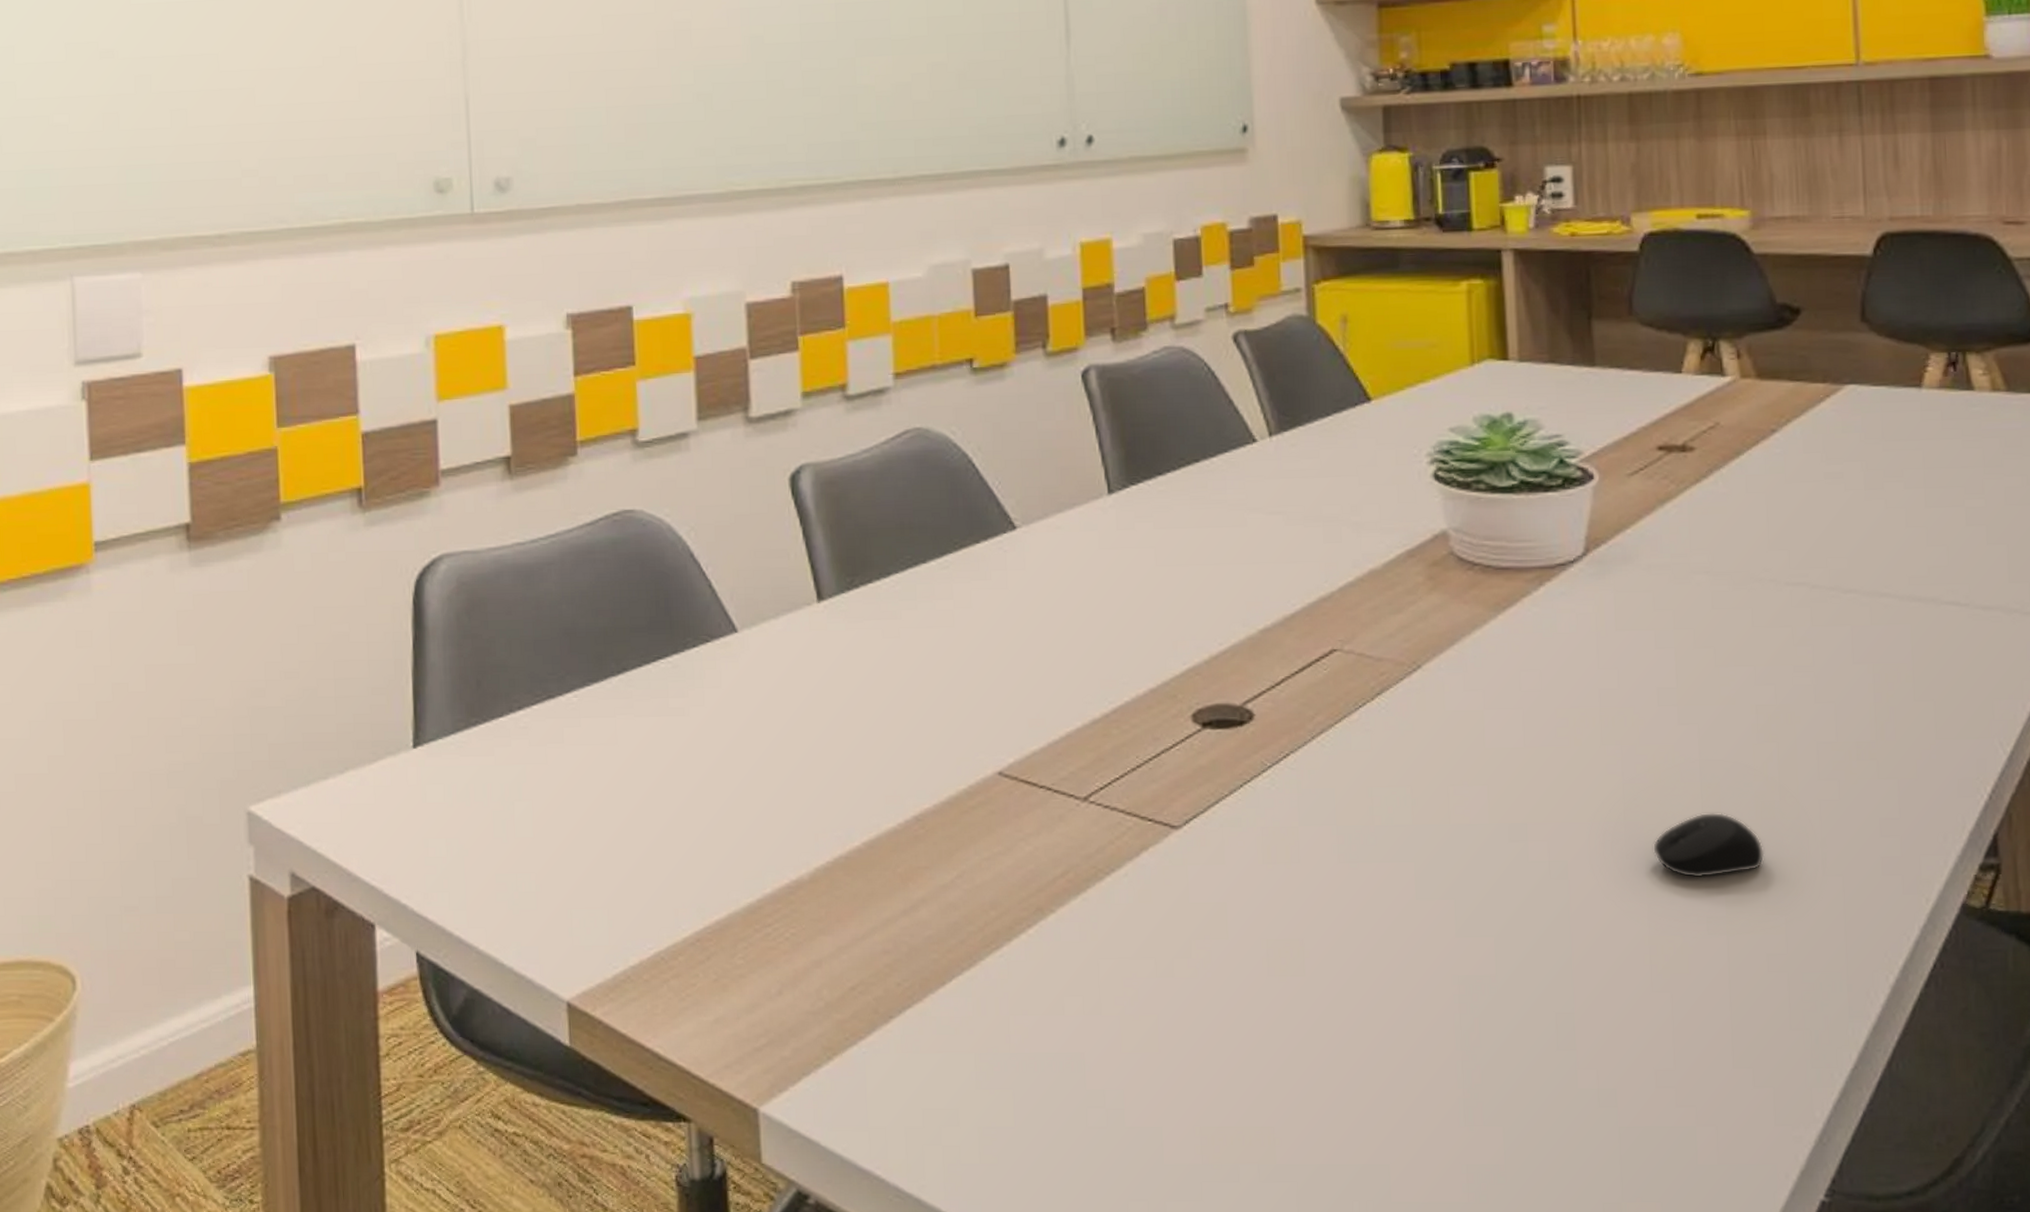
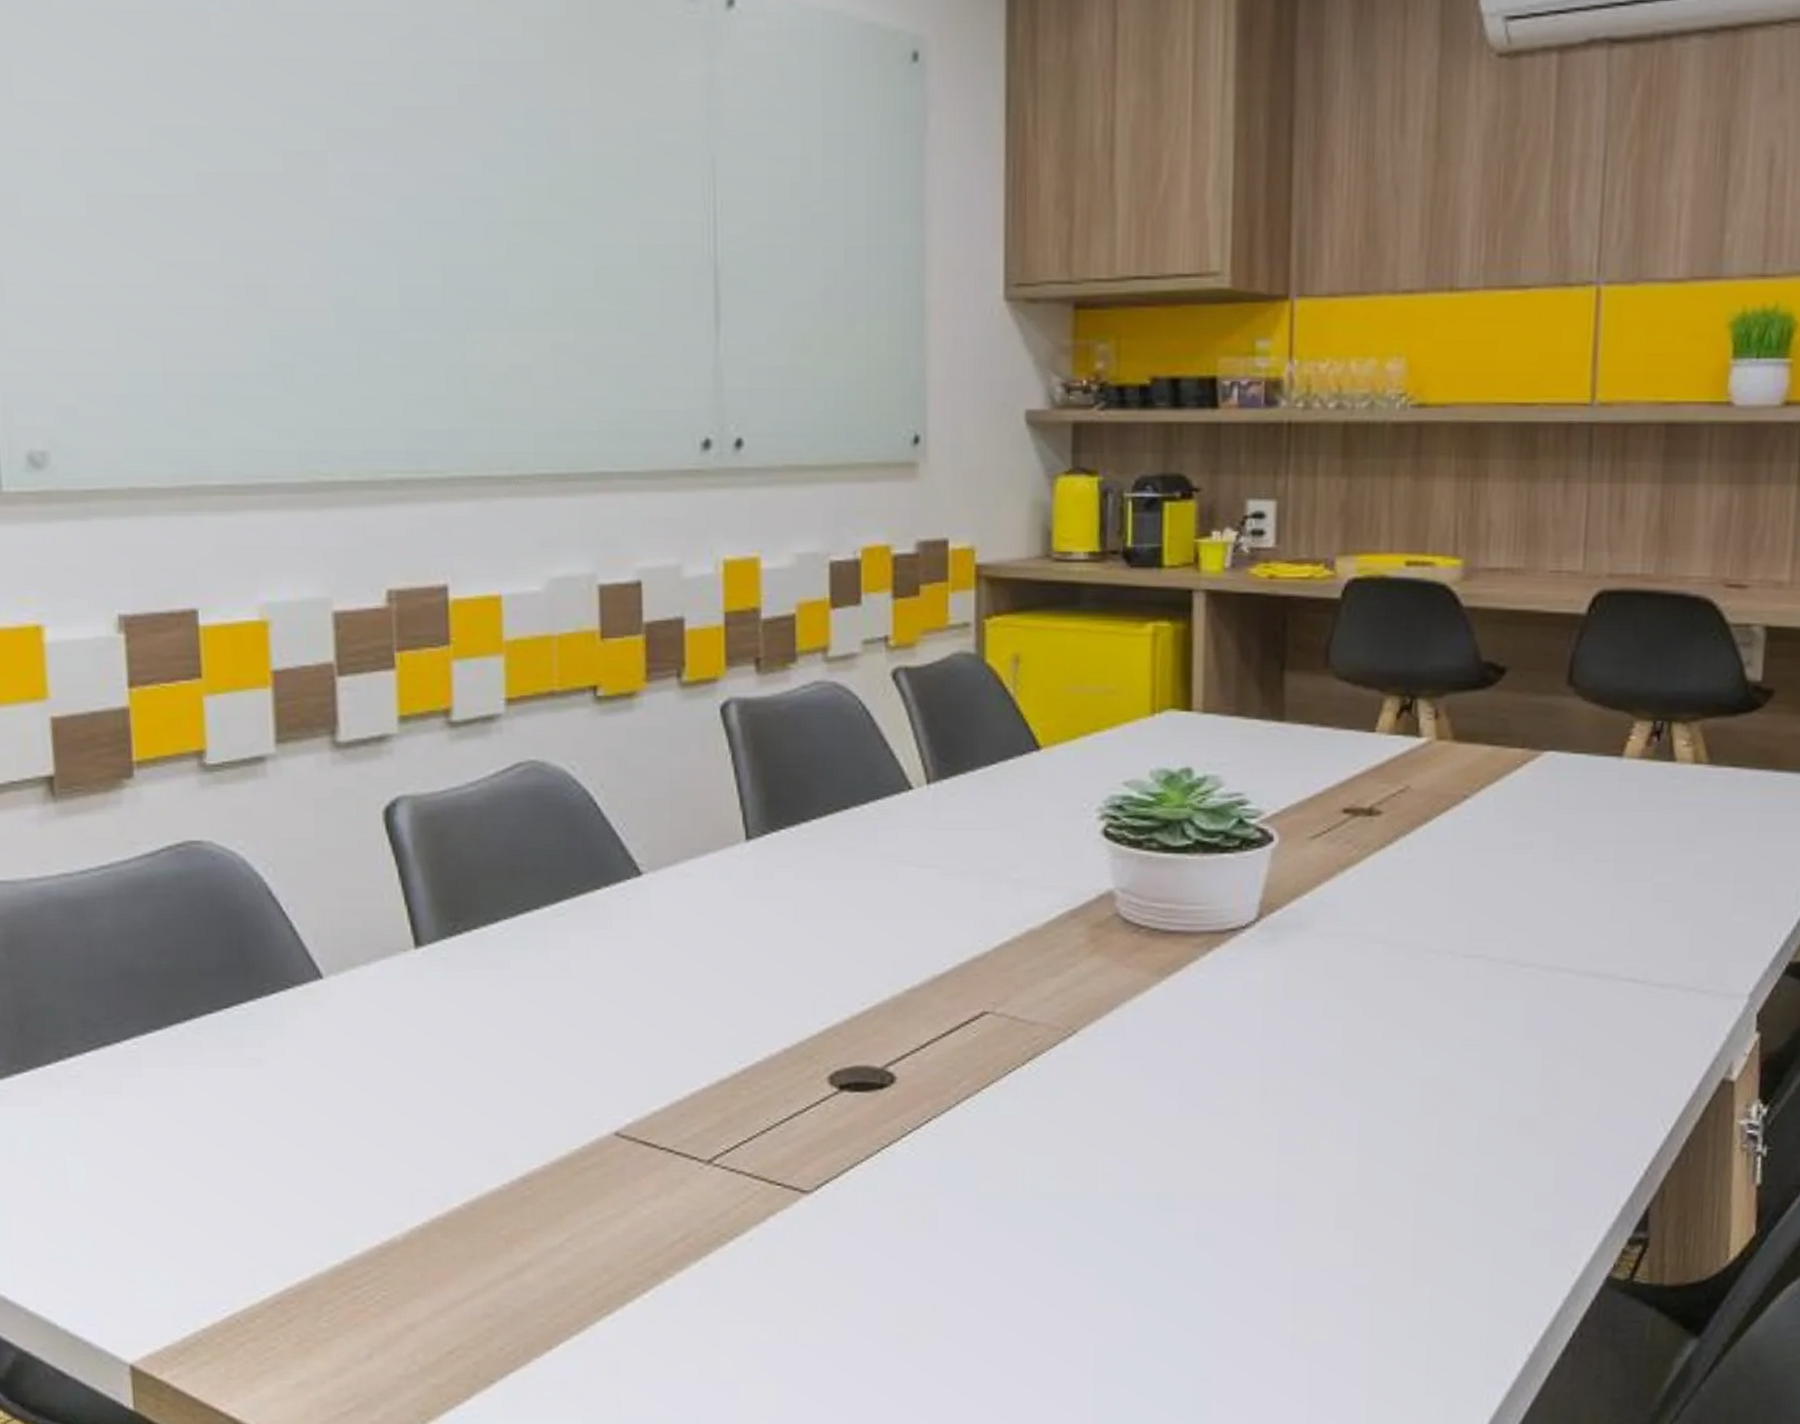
computer mouse: present [1652,812,1765,878] -> none [1303,1184,1417,1249]

